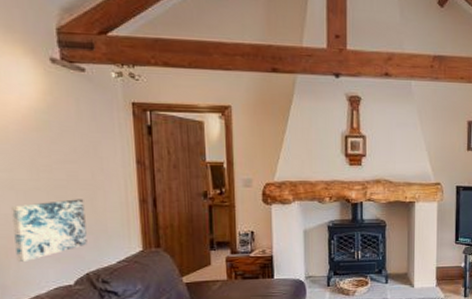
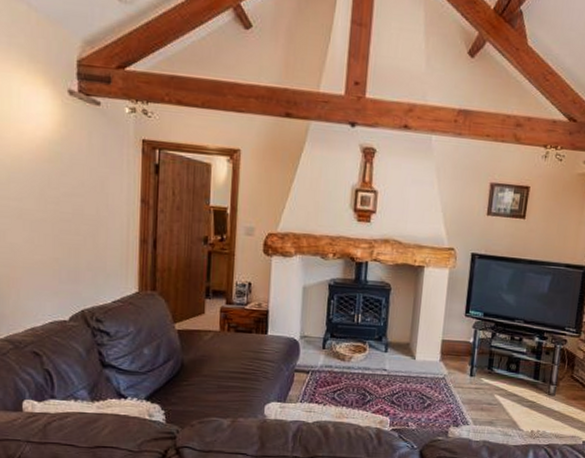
wall art: present [12,199,87,263] -> none [17,233,87,293]

